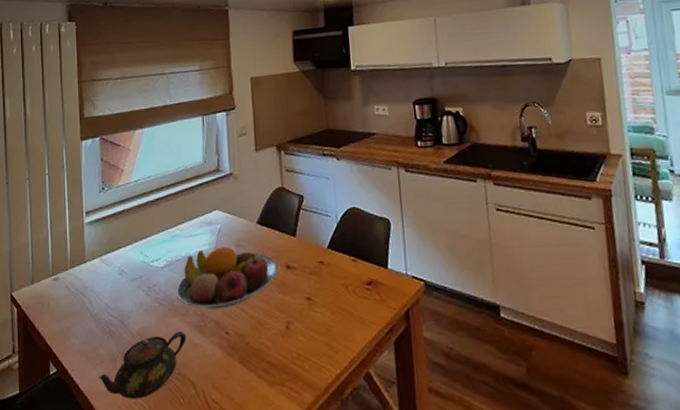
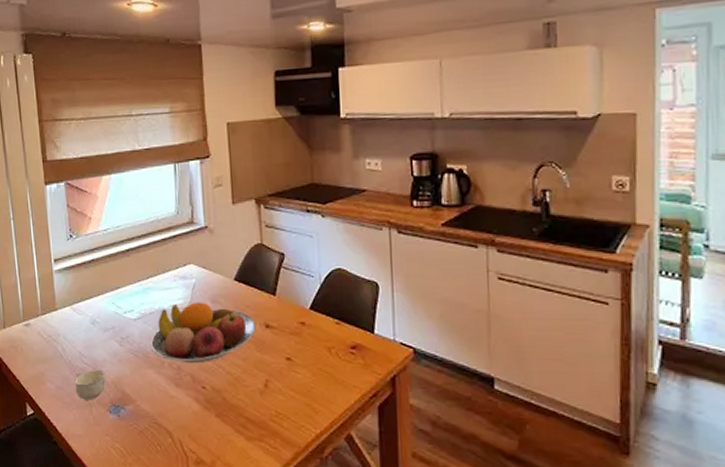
teapot: present [98,331,187,399] -> none [75,382,162,444]
cup: none [100,320,131,354] -> present [75,369,106,400]

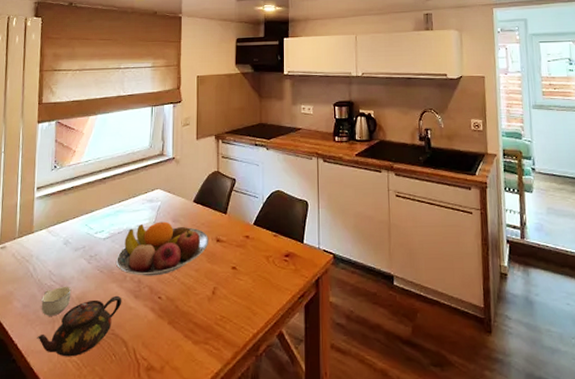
teapot: none [75,382,162,444] -> present [37,295,122,357]

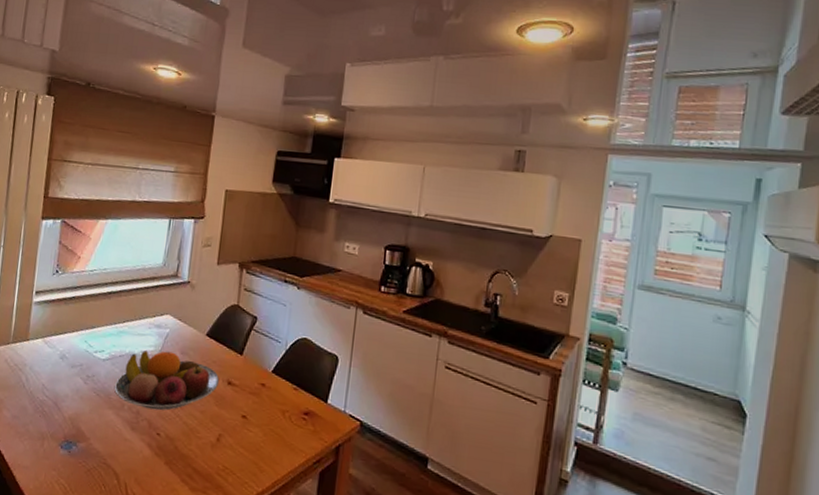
teapot: present [37,295,122,357] -> none [24,423,118,480]
cup: present [41,286,72,316] -> none [31,402,65,433]

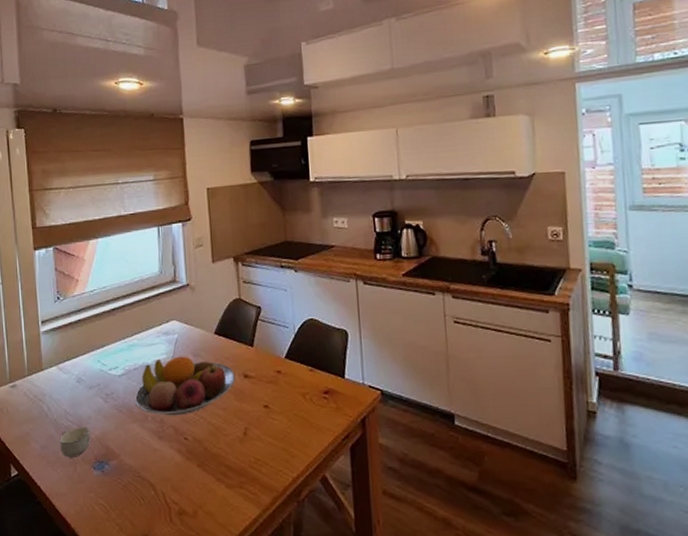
cup: none [31,402,65,433] -> present [60,426,91,458]

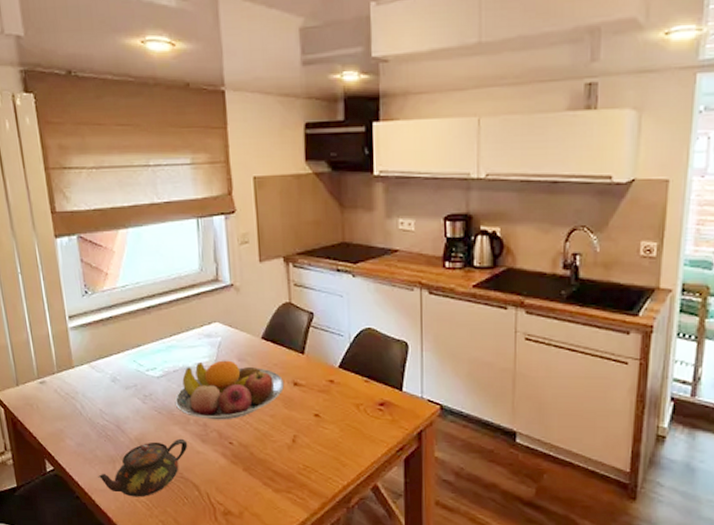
teapot: none [59,436,146,500] -> present [98,438,188,498]
cup: present [60,426,91,458] -> none [96,426,129,456]

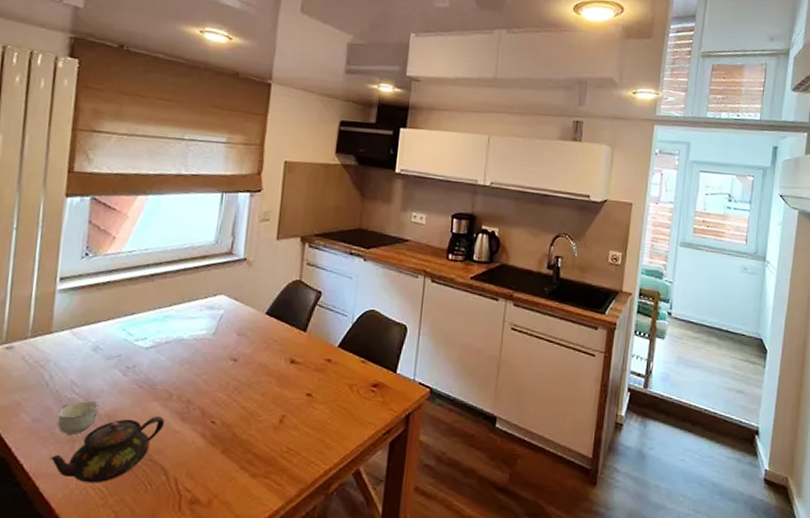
cup: none [96,426,129,456] -> present [57,400,100,435]
fruit bowl: present [174,360,285,420] -> none [159,333,282,397]

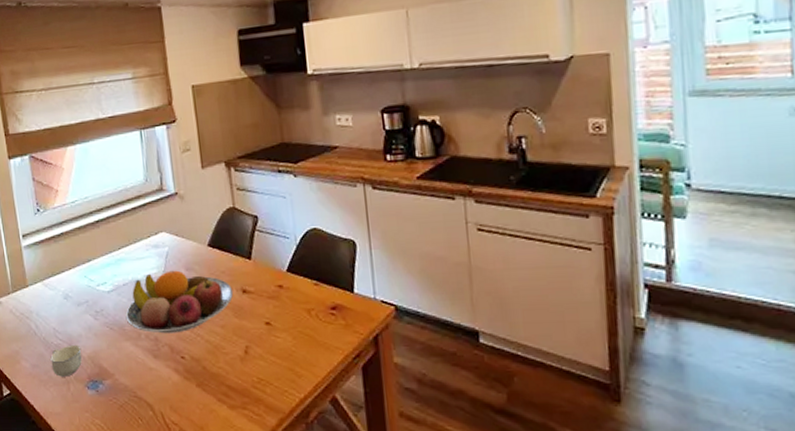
teapot: present [50,415,165,484] -> none [53,355,140,420]
fruit bowl: none [159,333,282,397] -> present [125,270,234,334]

